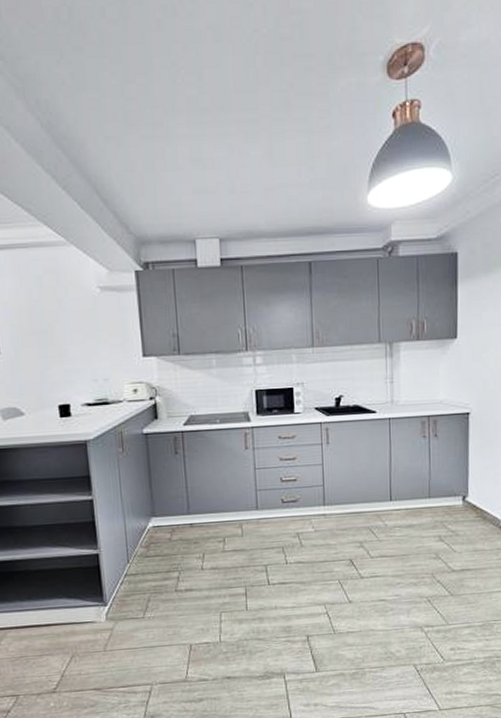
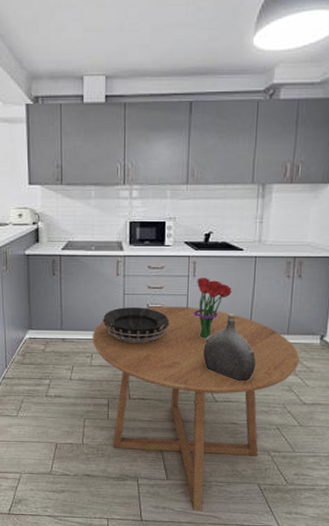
dining table: none [223,477,444,704] -> present [92,306,300,512]
decorative bowl: none [232,481,306,521] -> present [102,307,170,342]
bouquet: none [330,444,368,511] -> present [193,278,232,339]
water jug: none [344,480,401,554] -> present [203,313,257,382]

